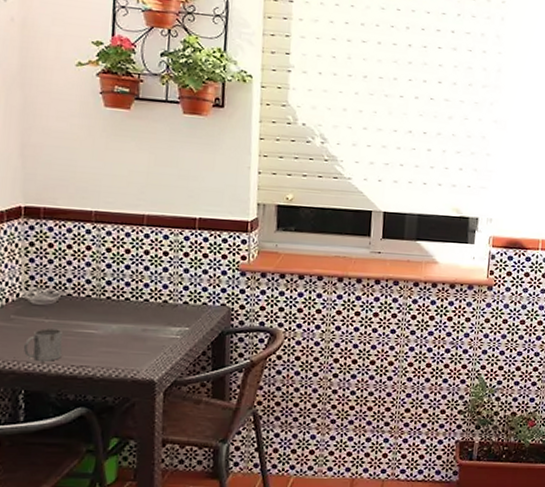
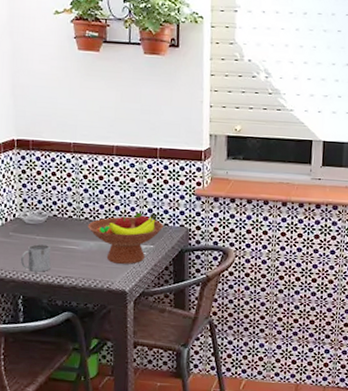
fruit bowl: none [109,290,202,350] -> present [87,212,164,264]

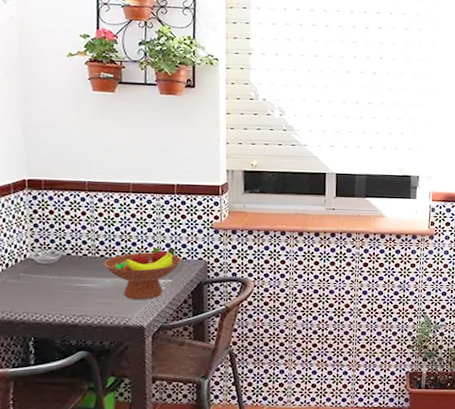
mug: present [21,244,51,272] -> none [32,284,65,312]

